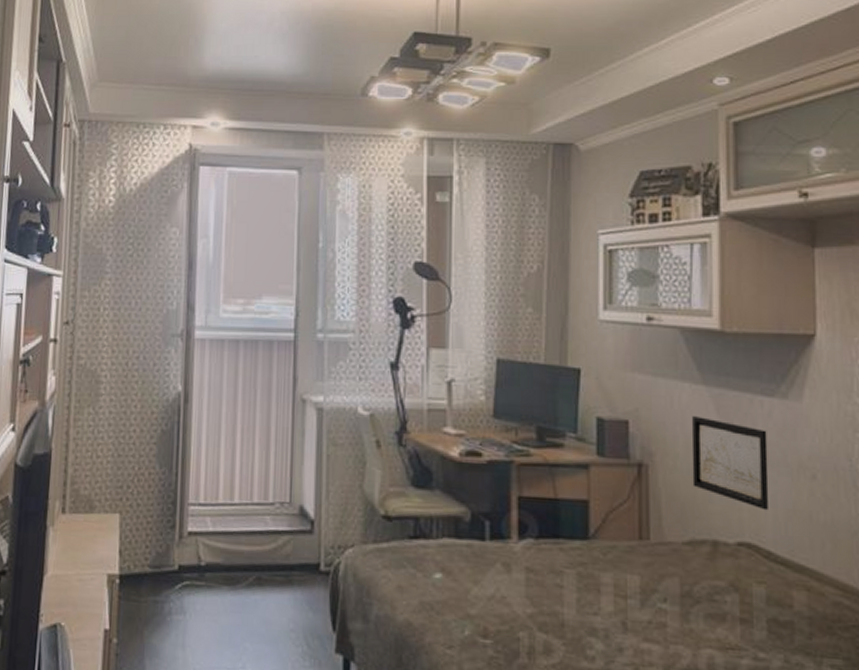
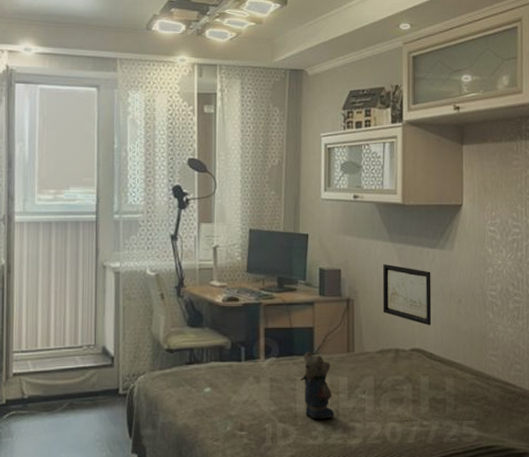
teddy bear: none [570,534,621,634] -> present [301,351,335,419]

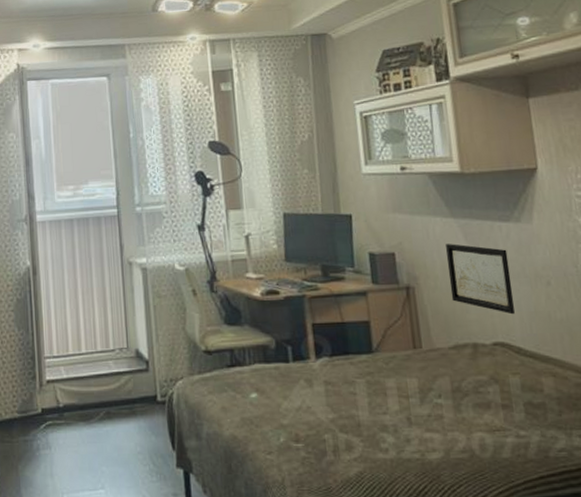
teddy bear: present [301,351,335,419] -> none [360,349,407,429]

